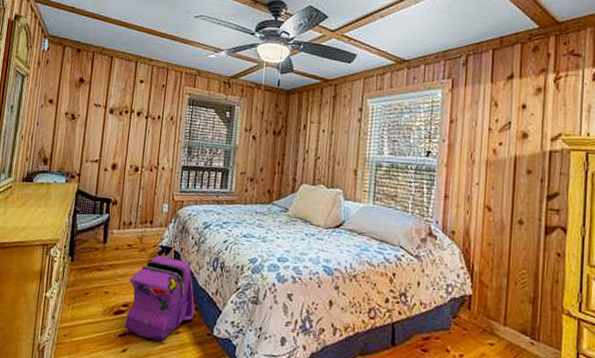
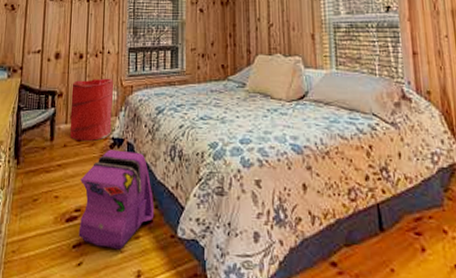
laundry hamper: none [121,191,166,247] -> present [69,78,114,142]

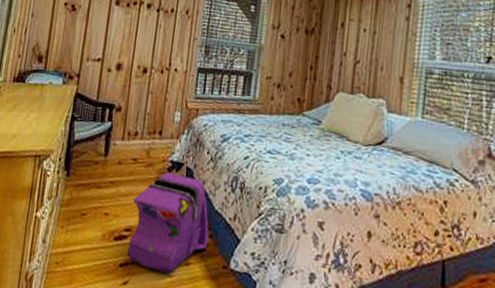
laundry hamper: present [69,78,114,142] -> none [125,95,178,162]

